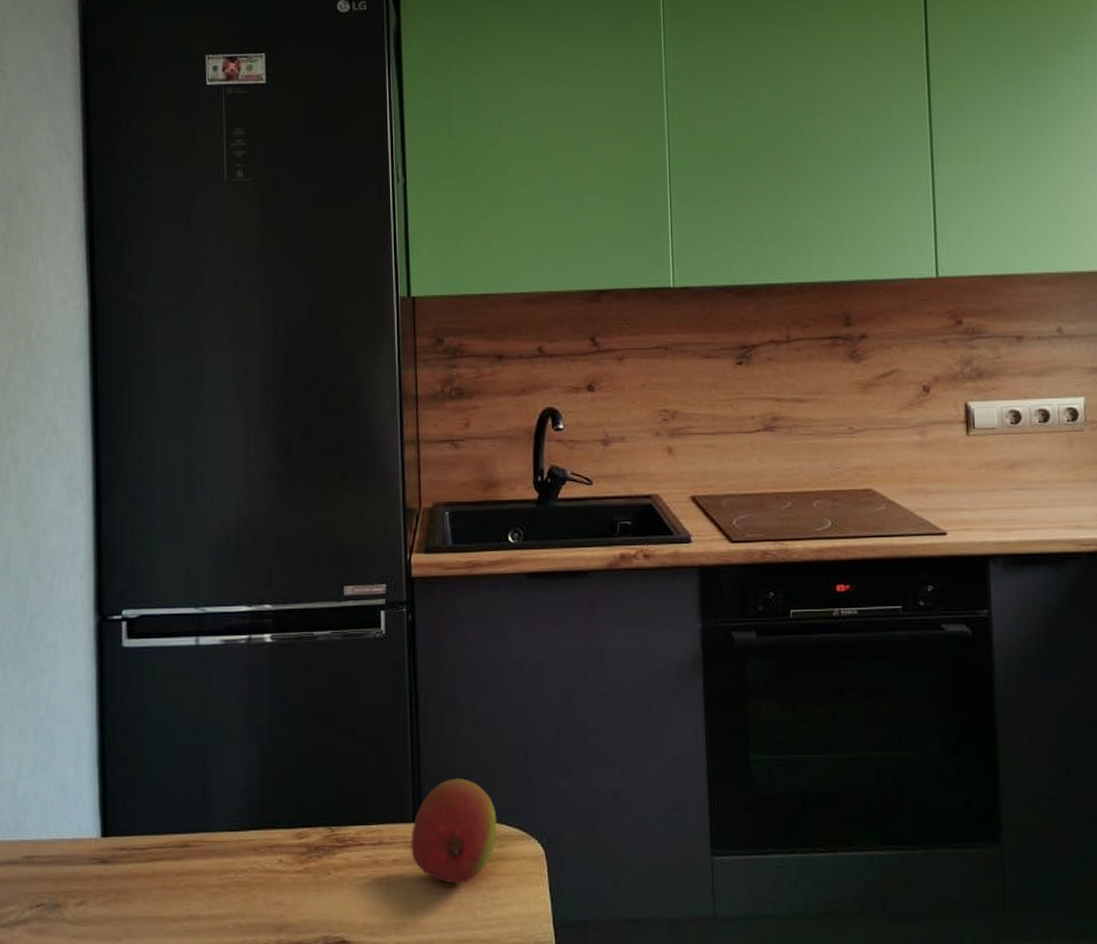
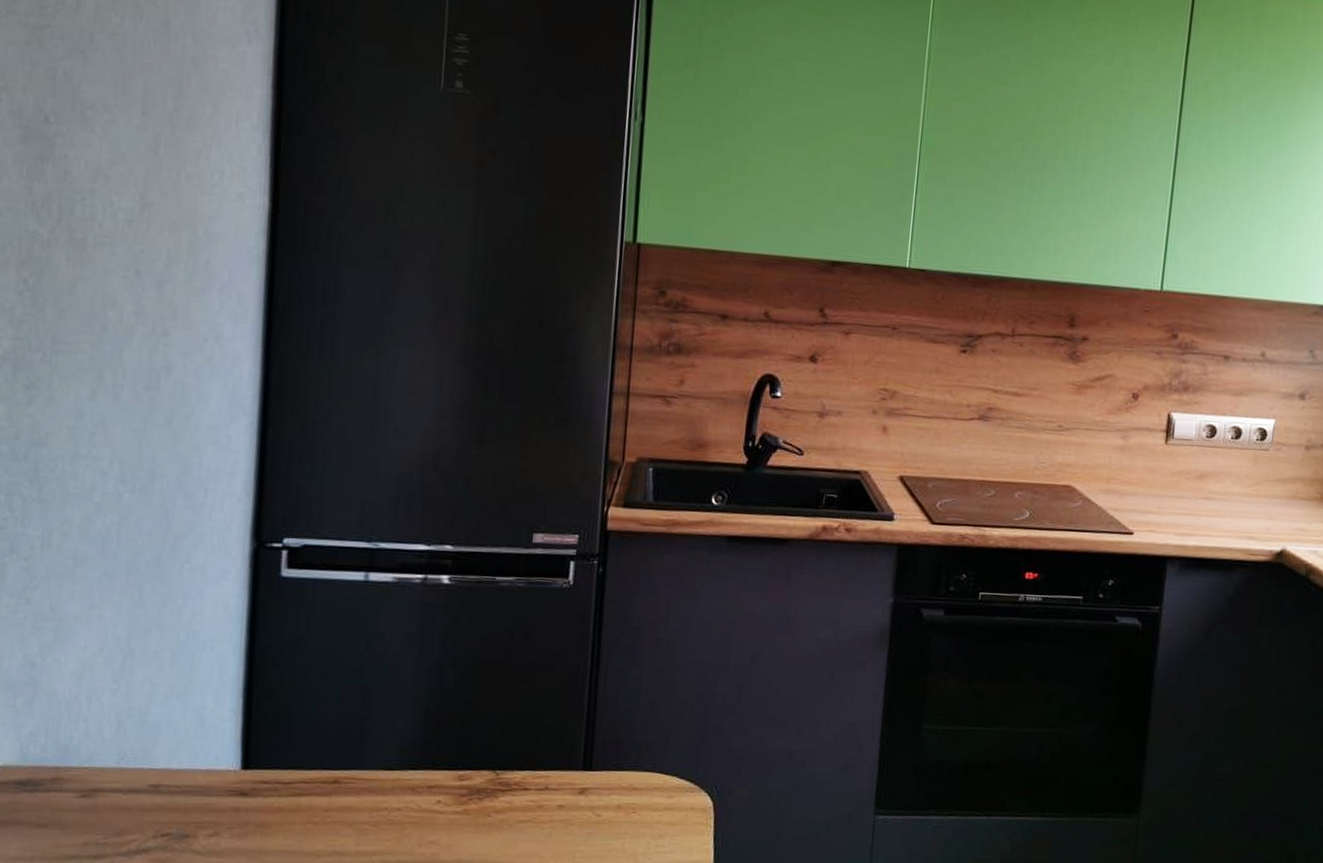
fruit: present [411,778,497,884] -> none [577,730,669,831]

